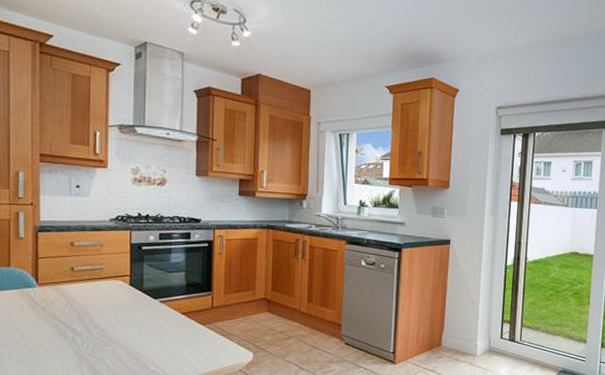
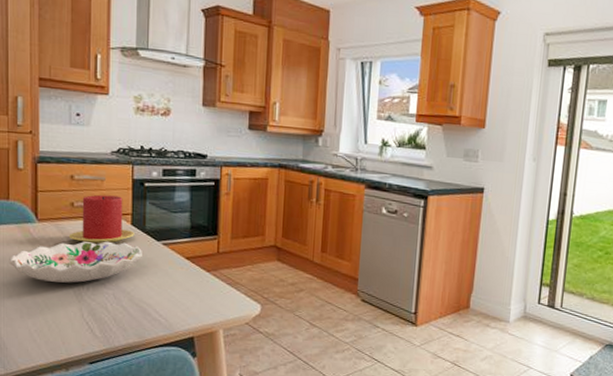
decorative bowl: none [9,301,140,342] -> present [8,241,142,283]
candle: none [68,259,133,305] -> present [68,194,135,244]

